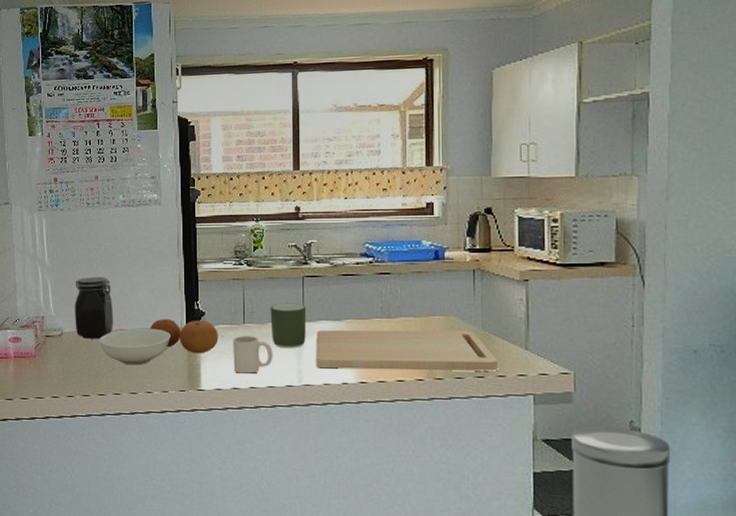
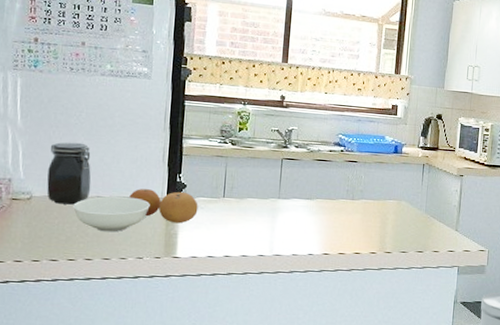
mug: present [233,336,273,374] -> none [210,208,249,244]
mug: present [270,303,307,348] -> none [248,181,283,222]
cutting board: present [316,329,497,371] -> none [286,207,434,247]

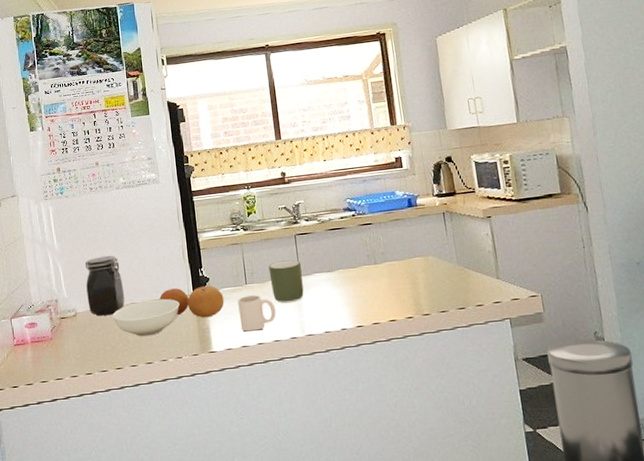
mug: none [210,208,249,244] -> present [237,295,276,332]
mug: none [248,181,283,222] -> present [268,260,304,303]

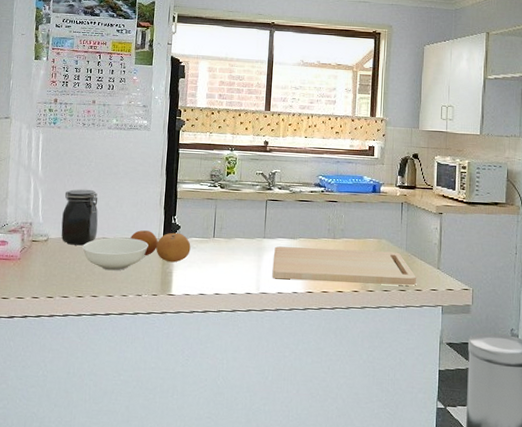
mug: present [237,295,276,332] -> none [201,248,237,282]
mug: present [268,260,304,303] -> none [236,221,268,260]
cutting board: none [313,267,476,318] -> present [272,246,416,286]

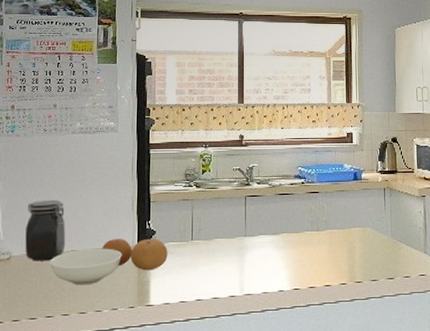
cutting board: present [272,246,416,286] -> none [256,239,404,279]

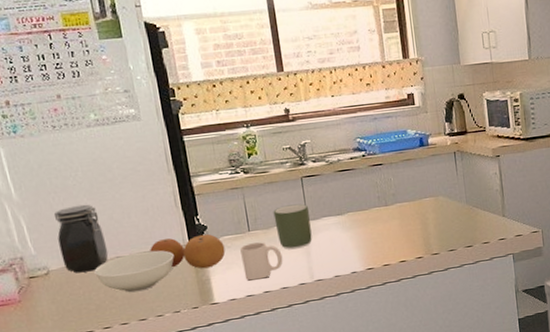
mug: none [181,252,218,287] -> present [240,242,283,281]
mug: none [216,220,249,261] -> present [273,203,312,249]

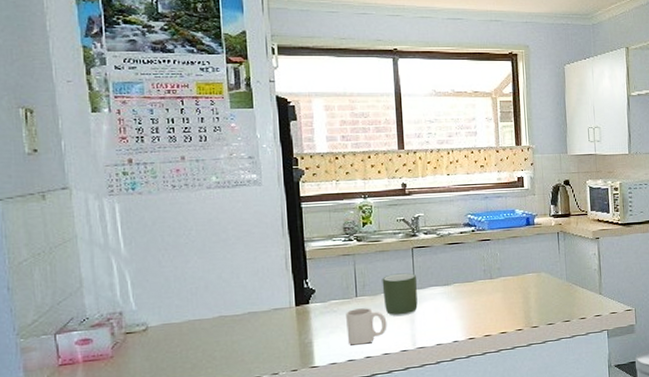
jar: present [53,204,109,273] -> none [161,262,212,331]
bowl: present [94,250,174,293] -> none [195,311,279,353]
fruit: present [150,238,185,268] -> none [255,300,290,330]
fruit: present [183,233,226,269] -> none [288,297,331,332]

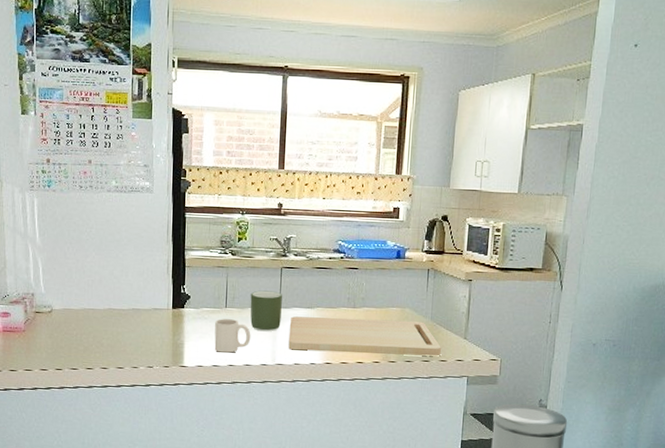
cutting board: none [427,283,580,331] -> present [288,316,441,356]

